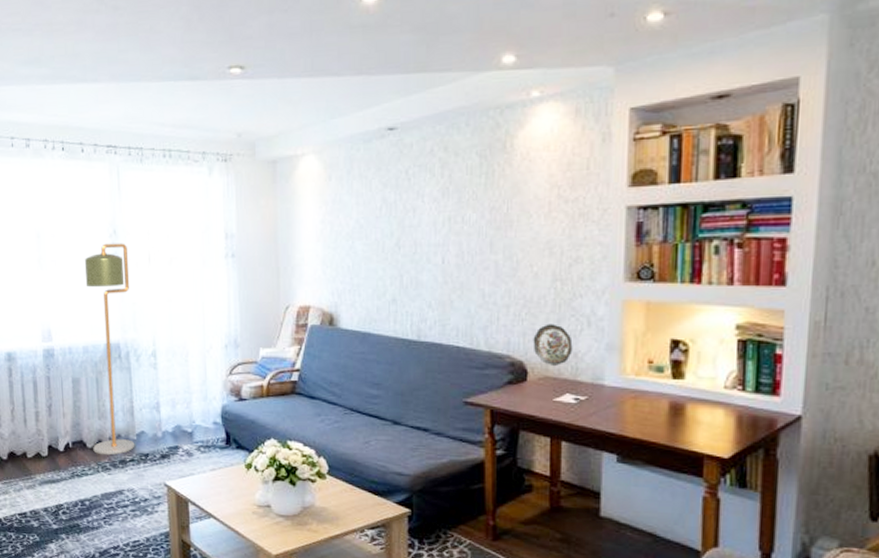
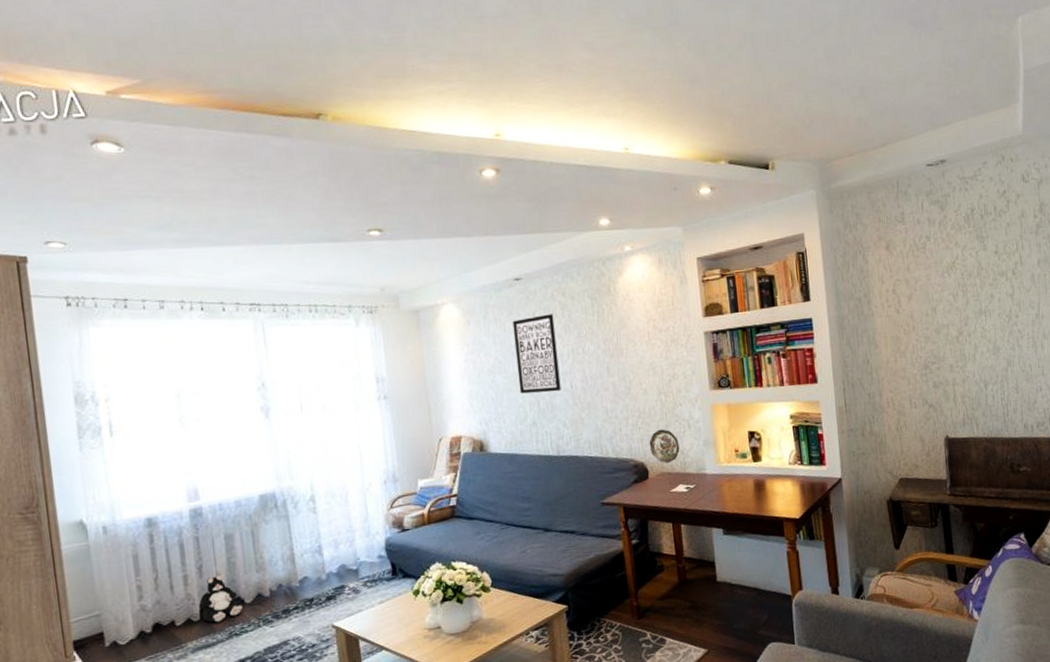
plush toy: none [47,415,85,461] -> present [198,573,243,623]
floor lamp: present [84,243,135,456] -> none [231,395,299,609]
wall art: none [380,172,431,266] -> present [512,314,561,394]

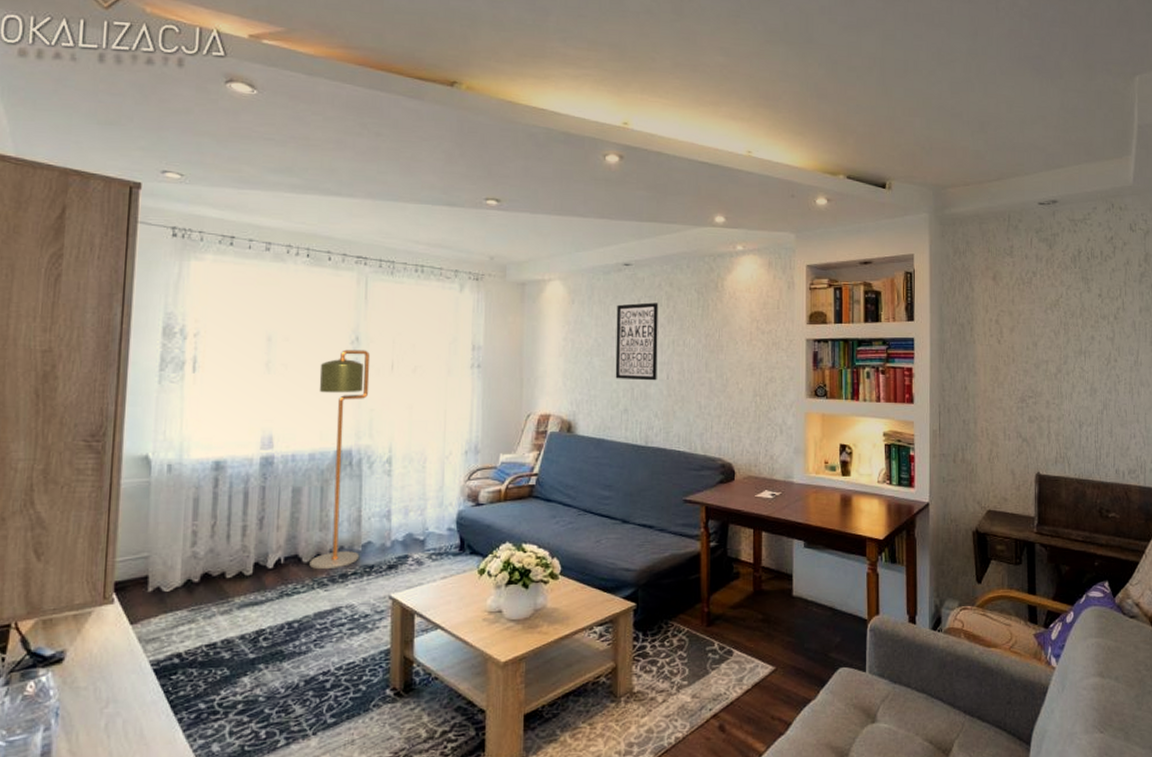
plush toy: present [198,573,243,623] -> none [253,528,299,580]
floor lamp: none [231,395,299,609] -> present [309,349,370,570]
decorative plate: present [649,429,680,463] -> none [739,431,769,466]

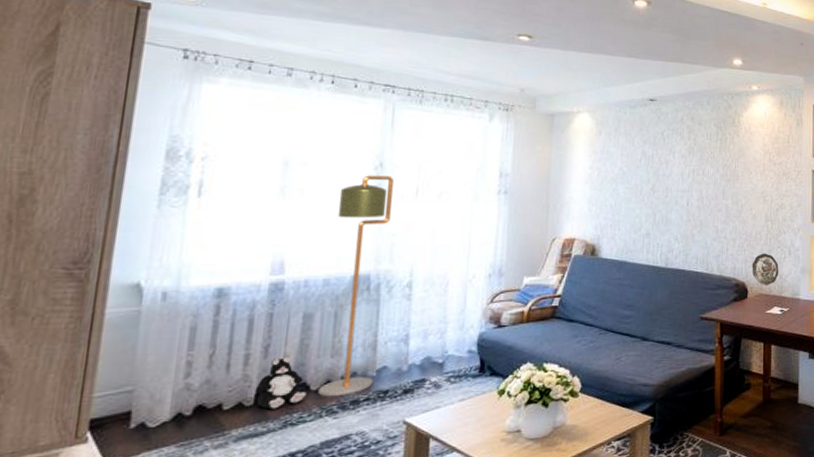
plush toy: none [253,528,299,580] -> present [255,355,307,410]
wall art: present [615,302,659,381] -> none [638,135,681,207]
decorative plate: none [739,431,769,466] -> present [752,253,779,285]

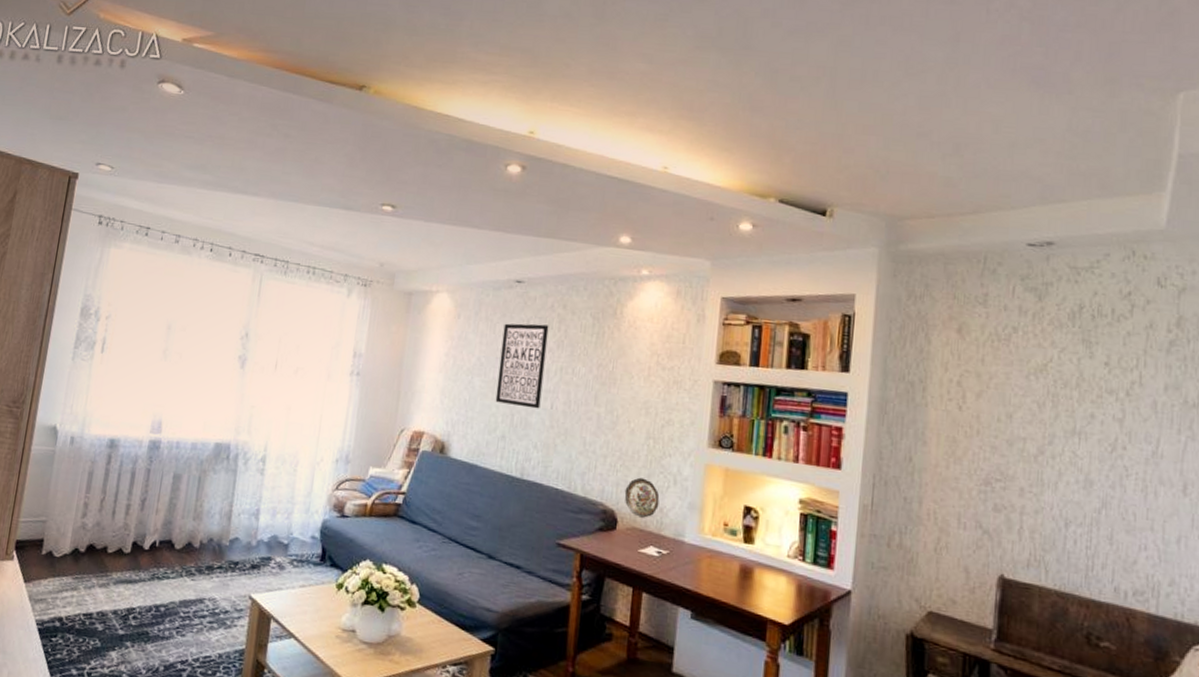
plush toy: present [255,355,307,410] -> none [132,511,172,561]
floor lamp: present [318,175,393,397] -> none [180,344,256,560]
wall art: none [638,135,681,207] -> present [495,323,549,409]

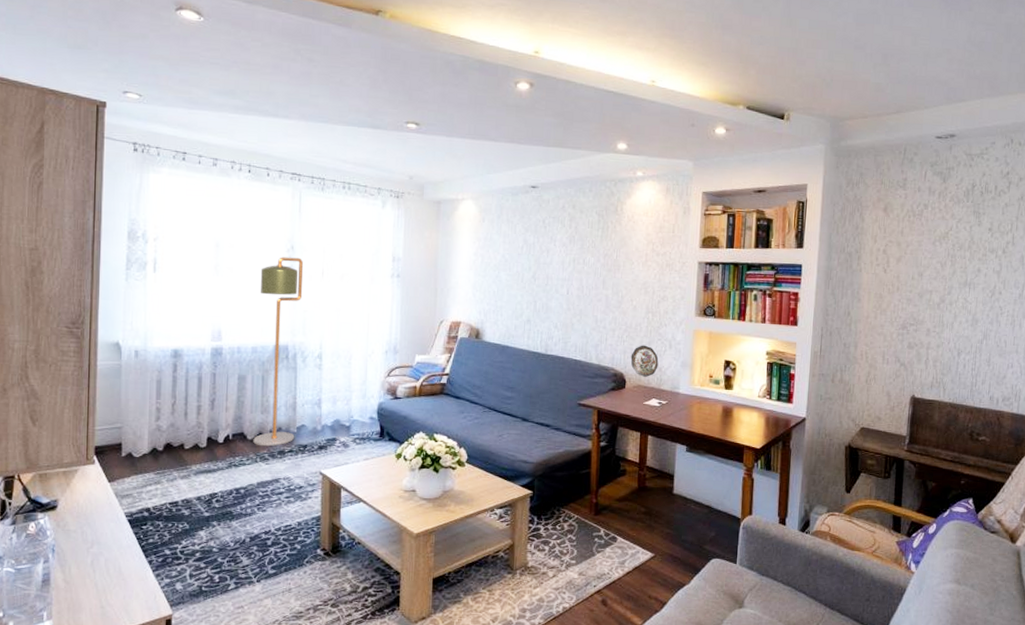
floor lamp: none [180,344,256,560] -> present [253,257,303,447]
wall art: present [495,323,549,409] -> none [520,223,562,295]

